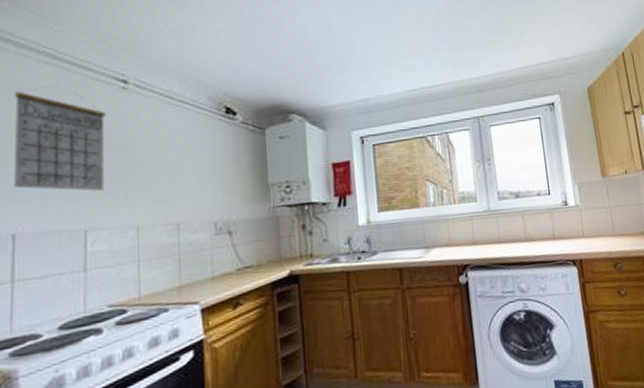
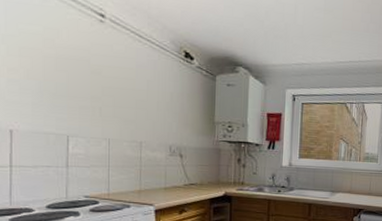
calendar: present [13,87,106,192] -> none [9,9,86,107]

